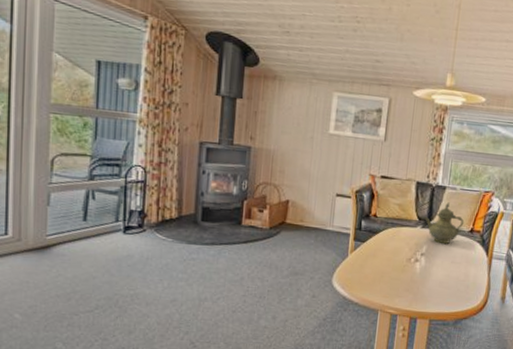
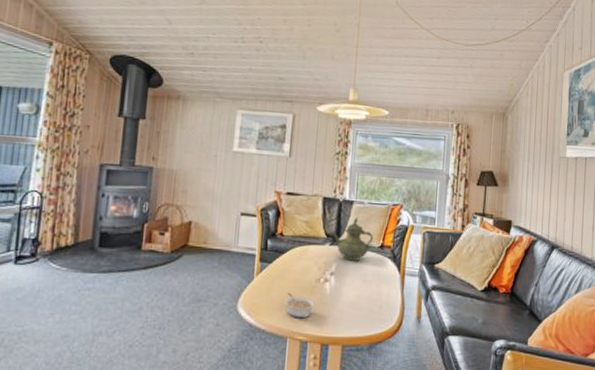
legume: none [376,269,406,294] -> present [284,292,316,319]

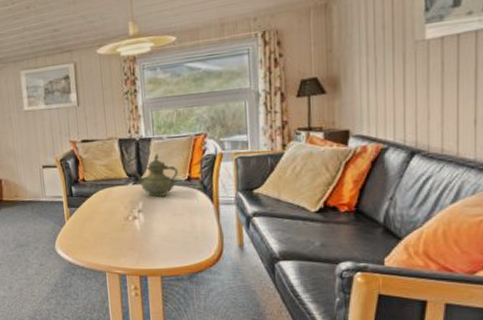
legume: present [284,292,316,319] -> none [97,232,128,255]

